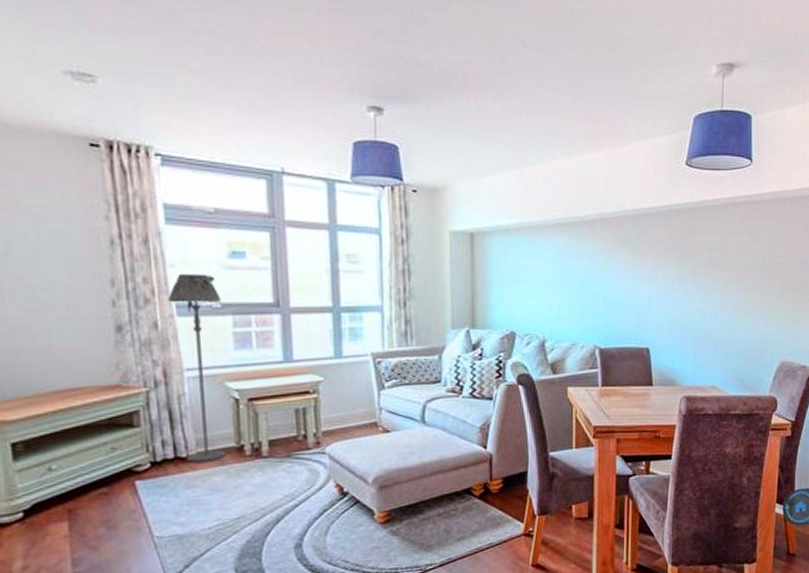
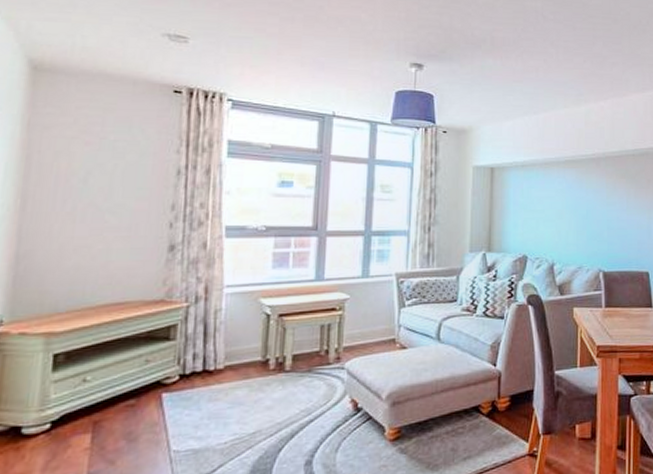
floor lamp: present [167,274,226,462] -> none [214,201,266,376]

